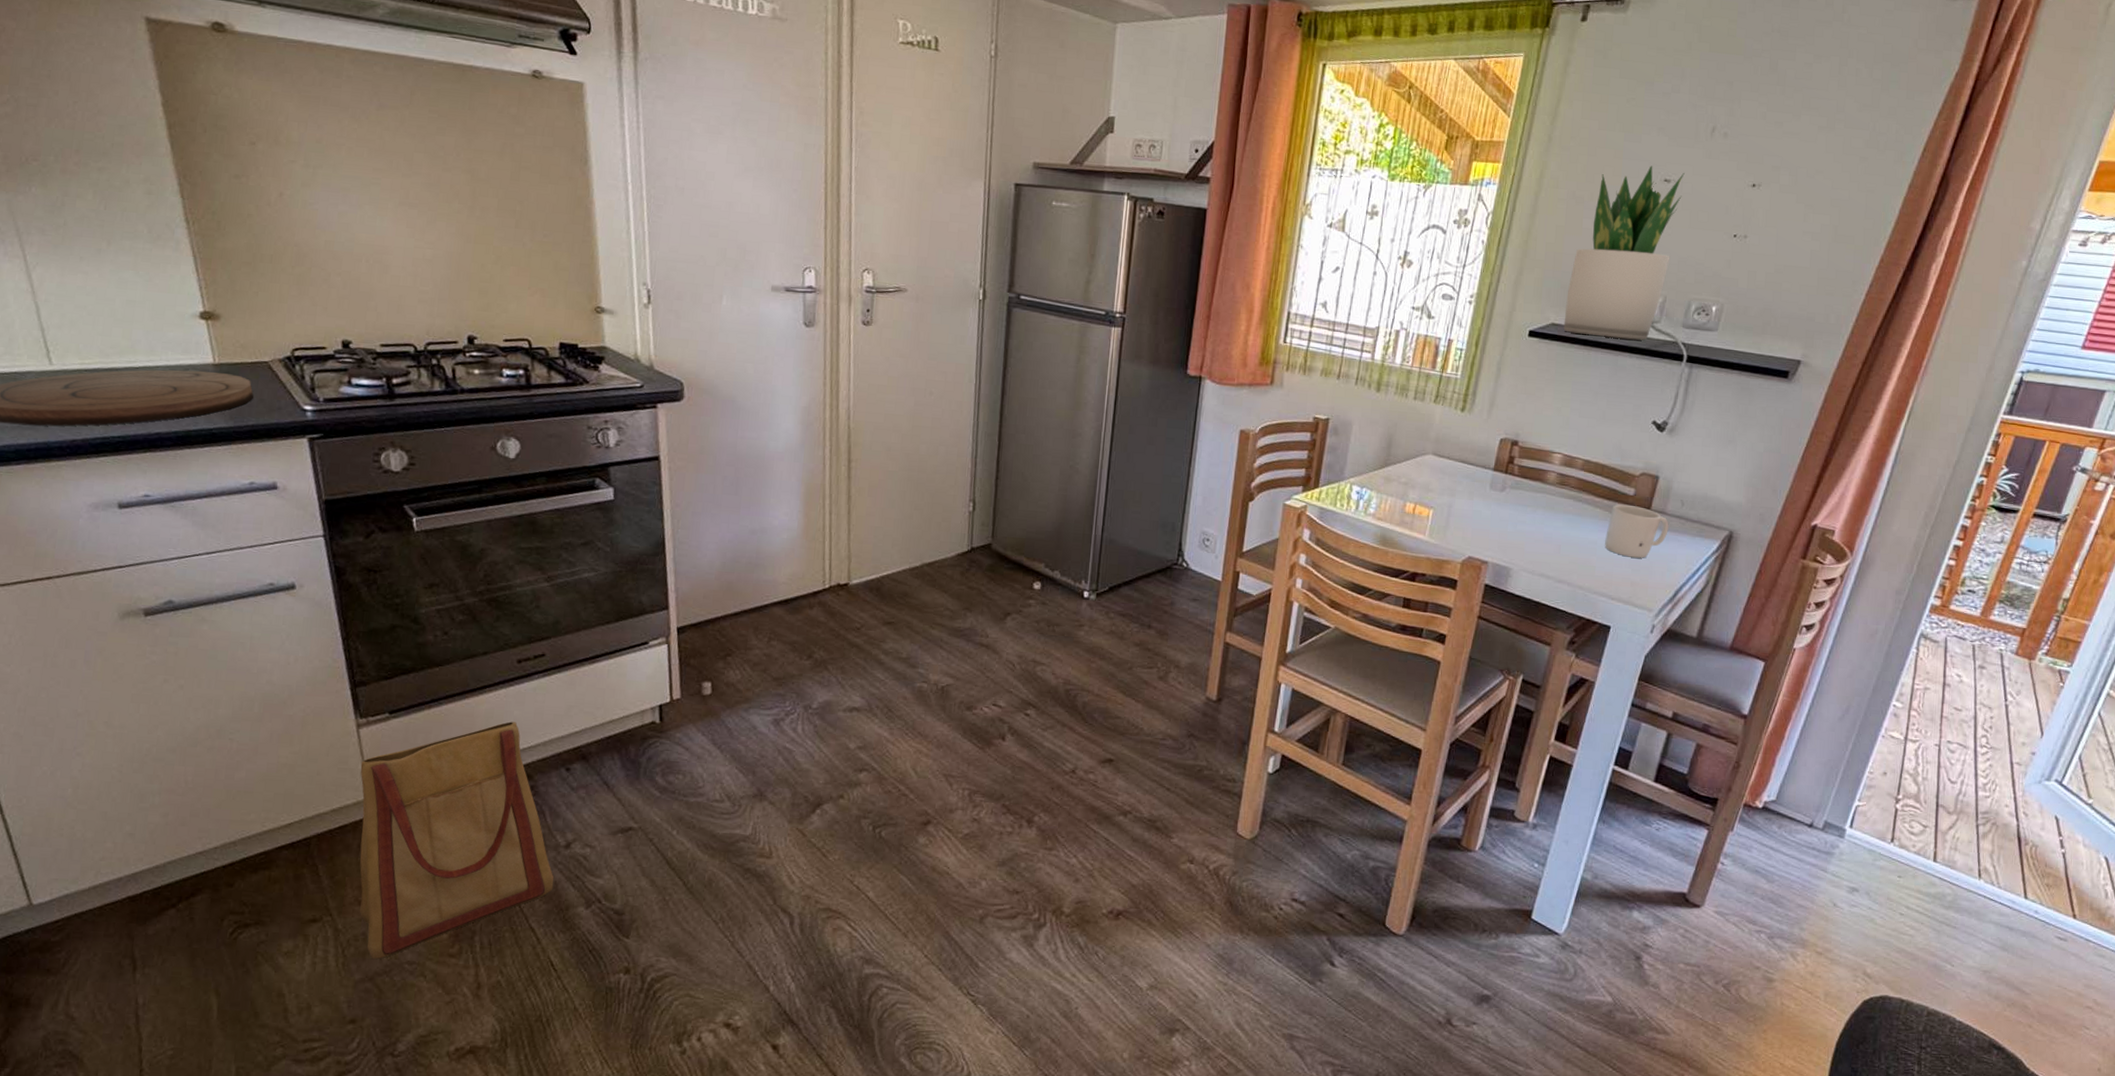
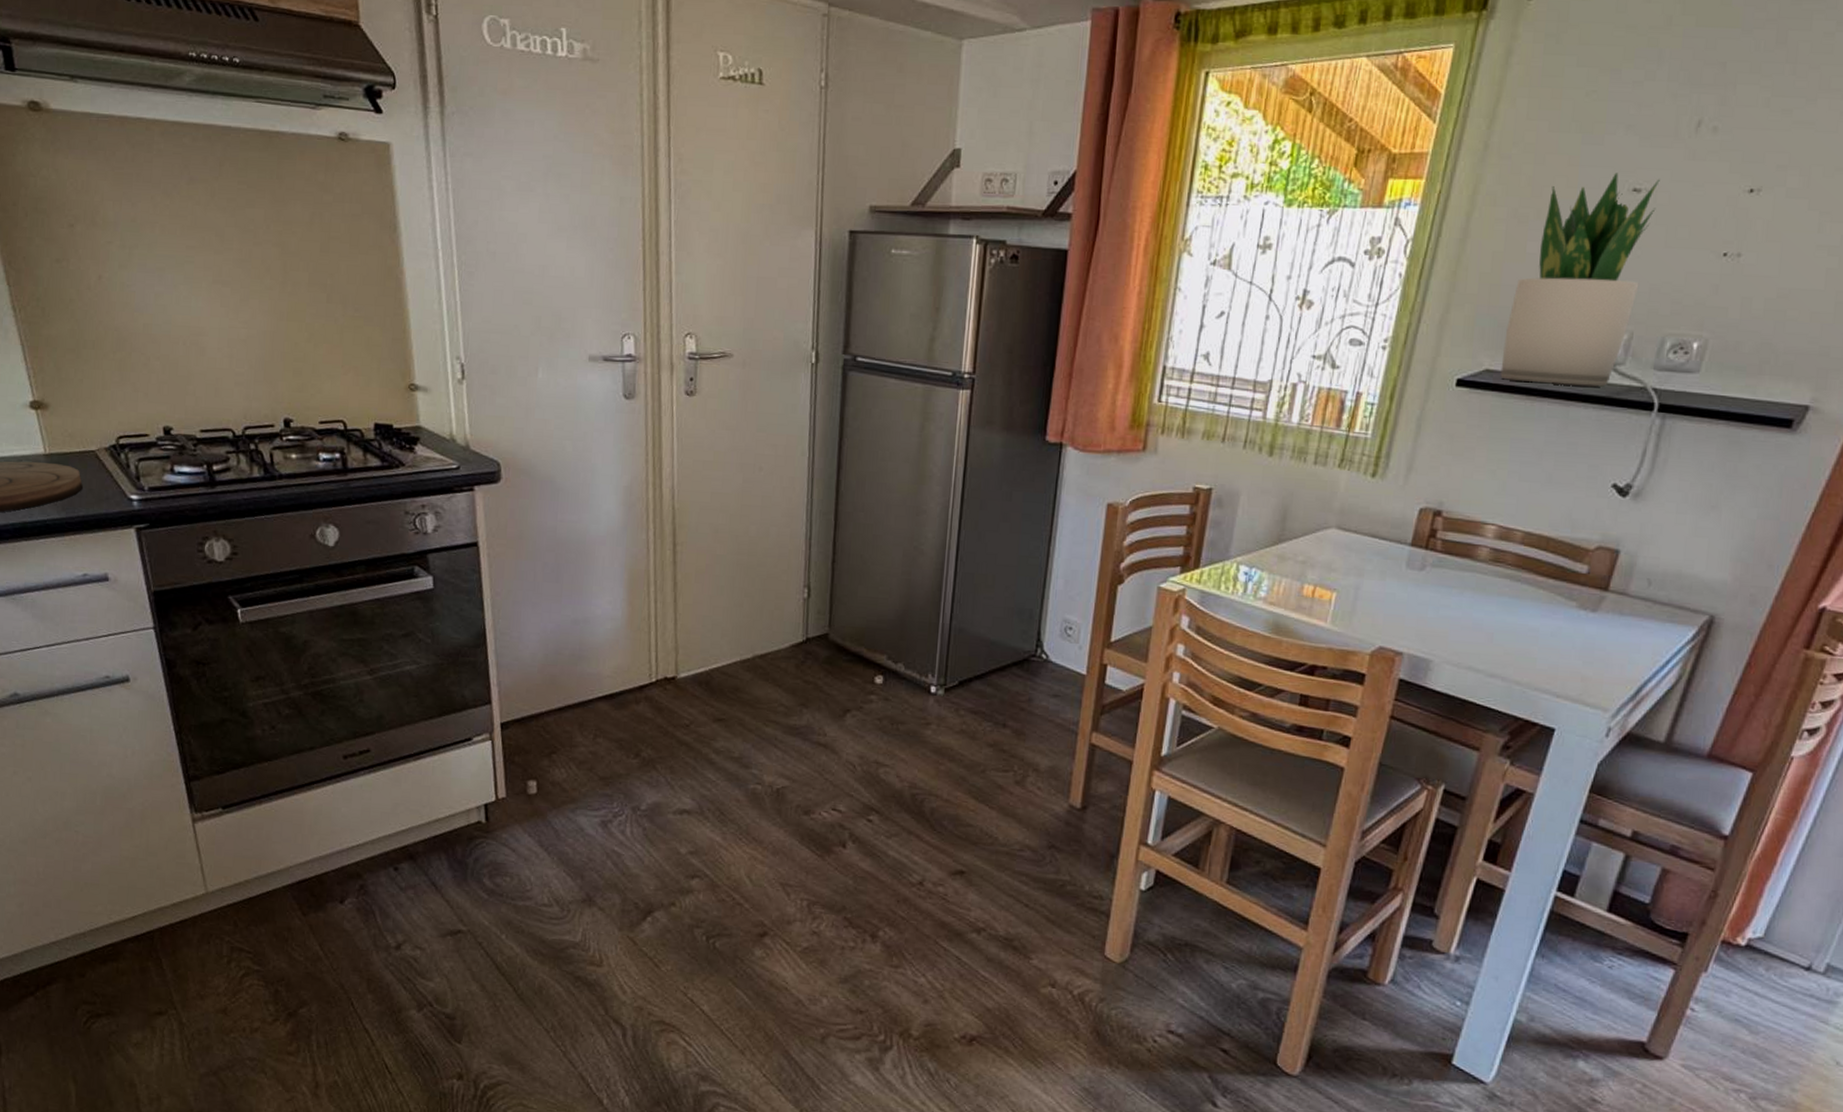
shopping bag: present [359,721,555,960] -> none [197,818,386,1054]
mug: present [1605,504,1669,558] -> none [1549,584,1631,649]

